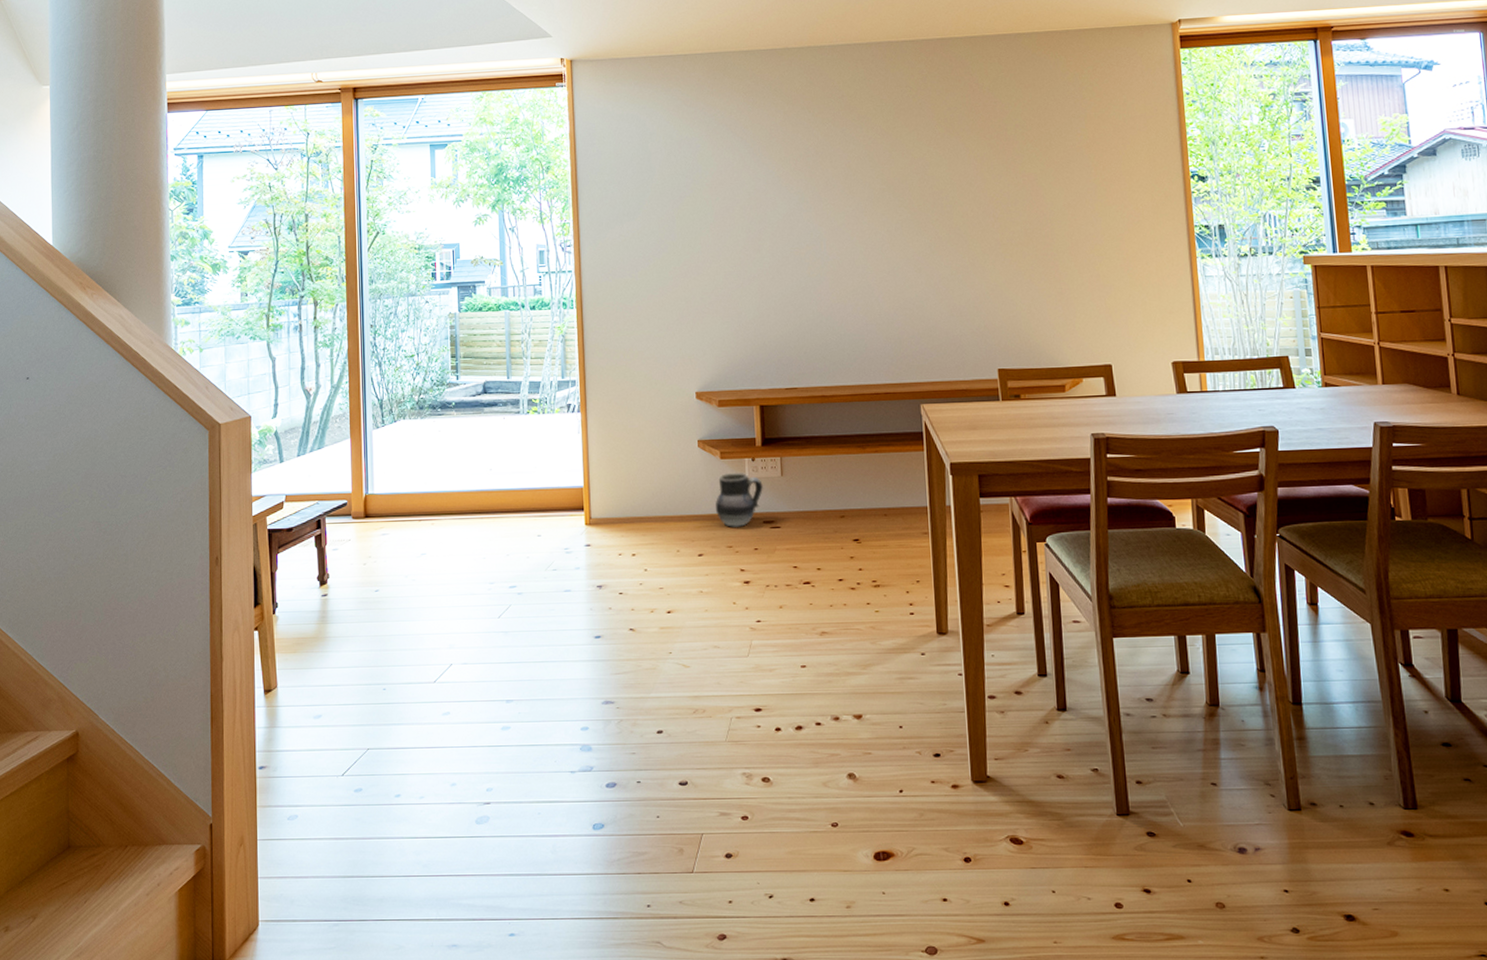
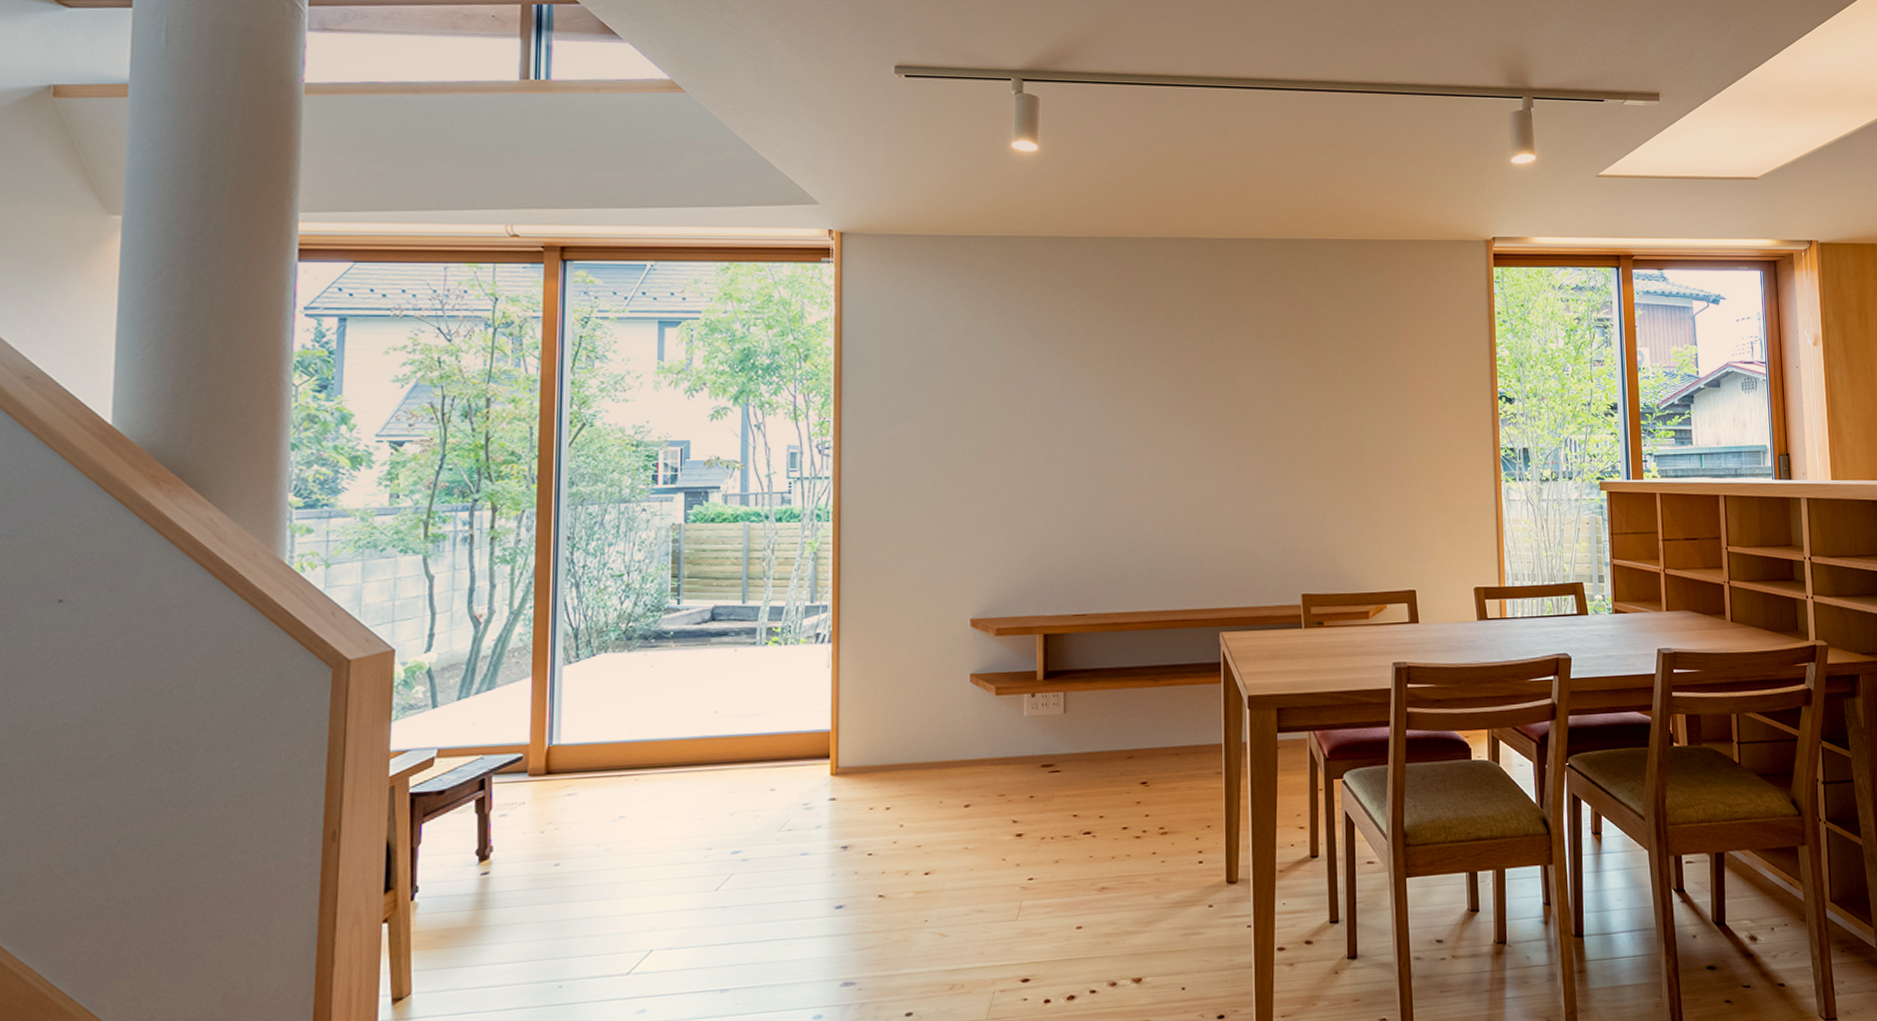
ceramic jug: present [716,473,763,528] -> none [988,711,1043,774]

